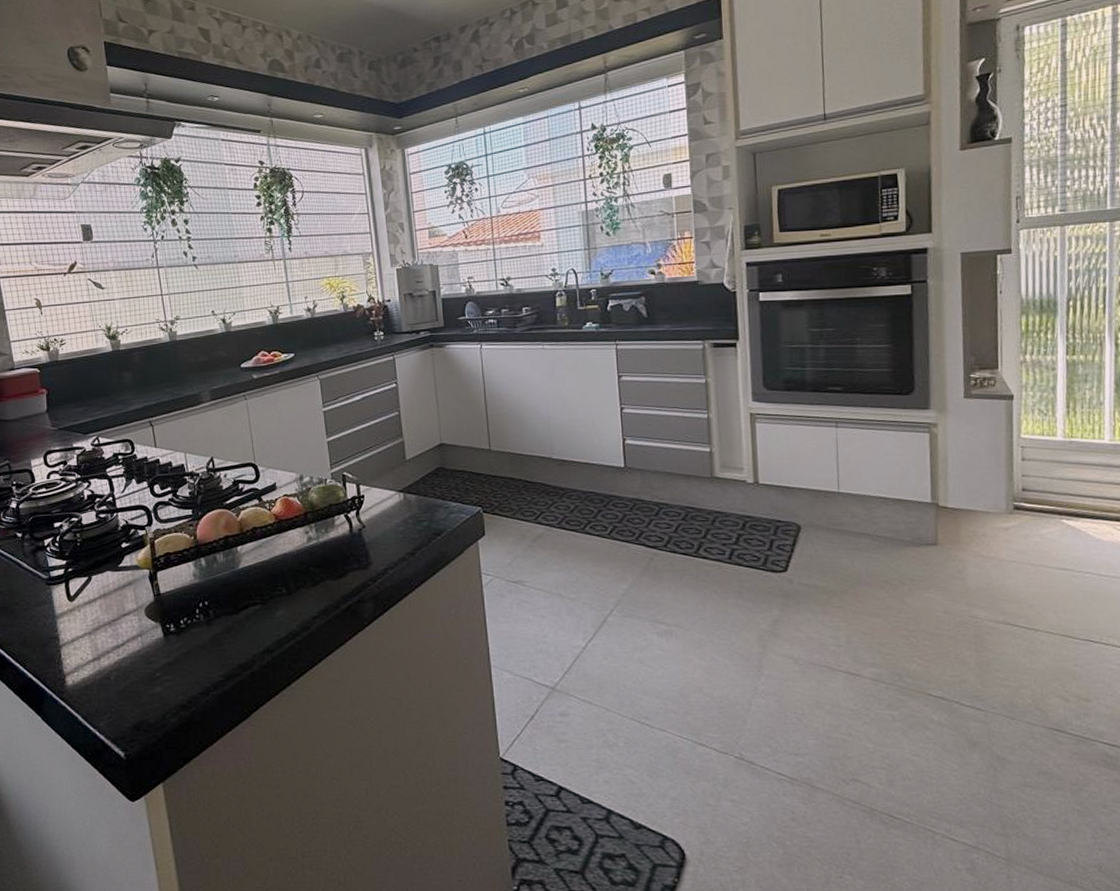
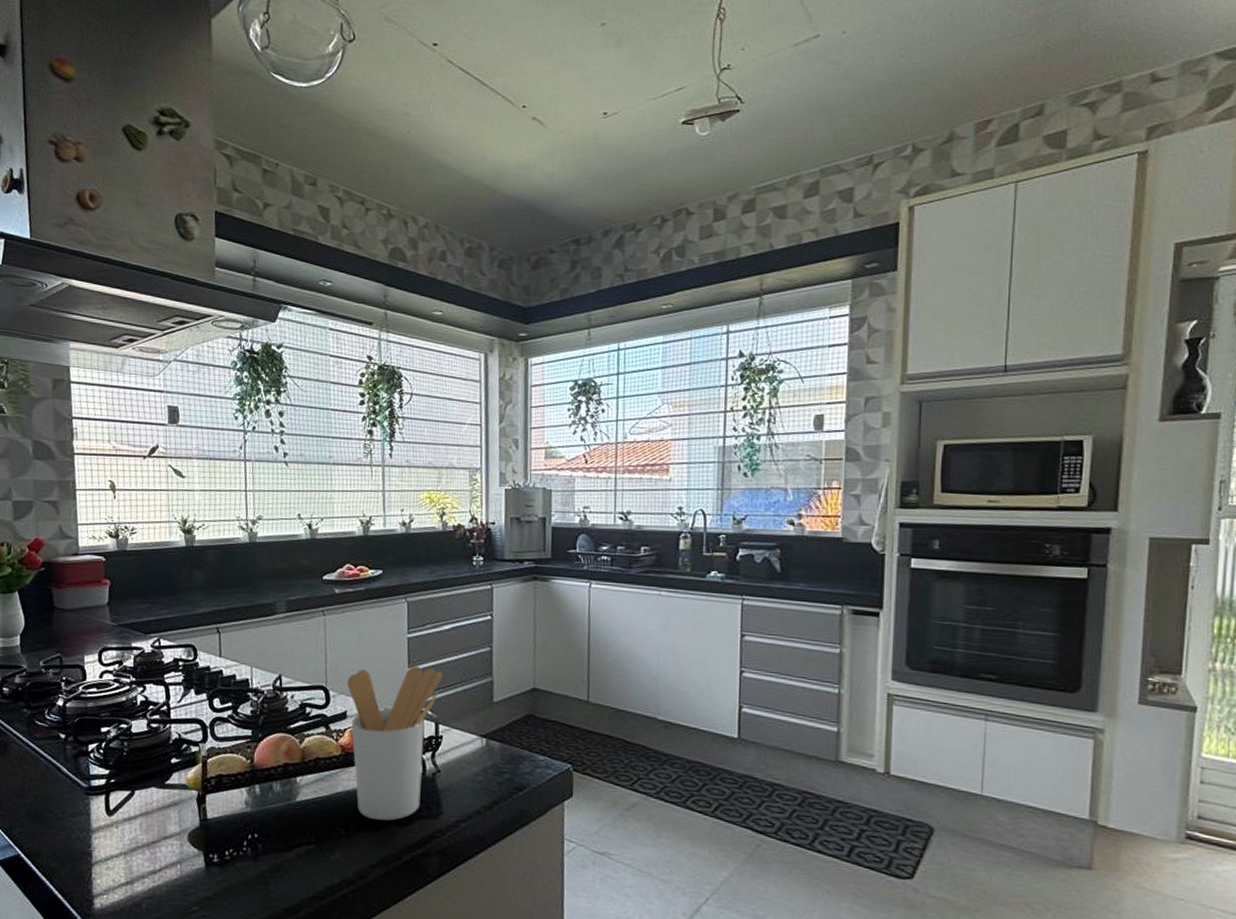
utensil holder: none [274,435,359,577] -> present [347,665,443,821]

